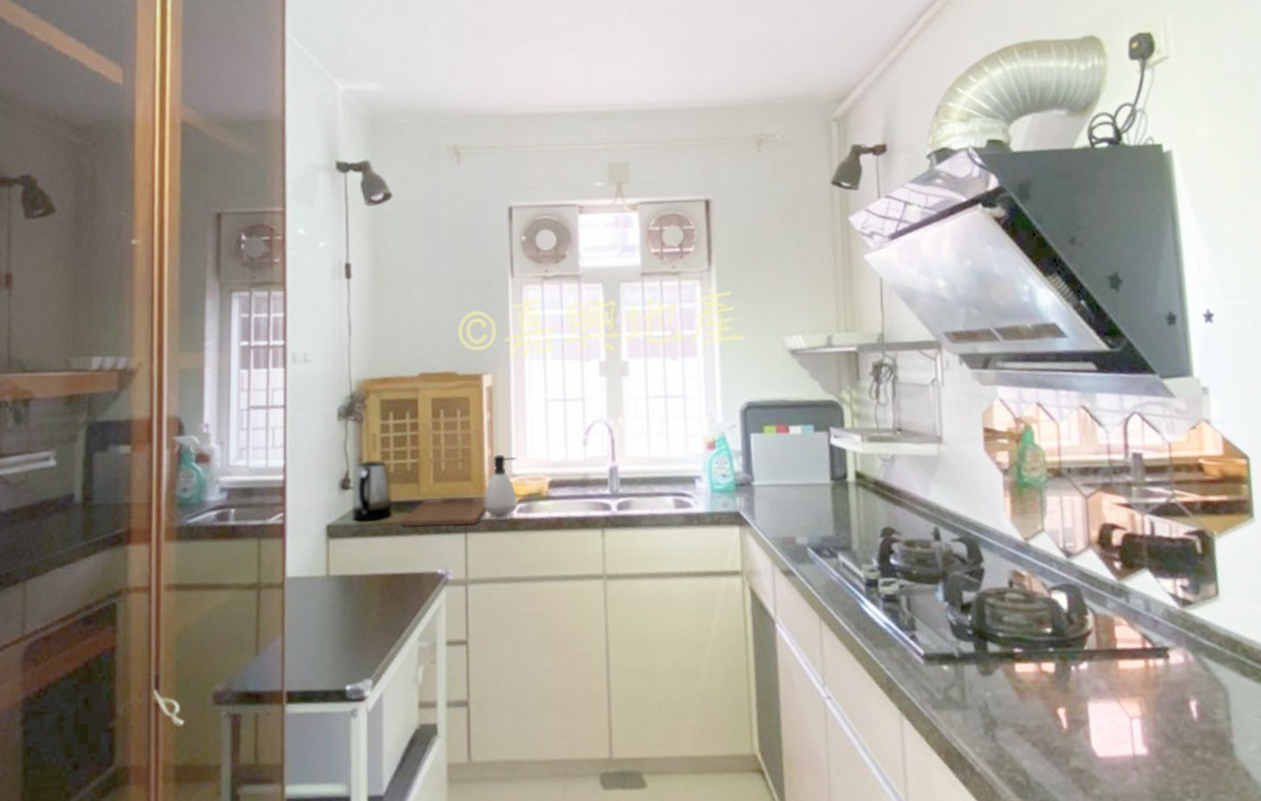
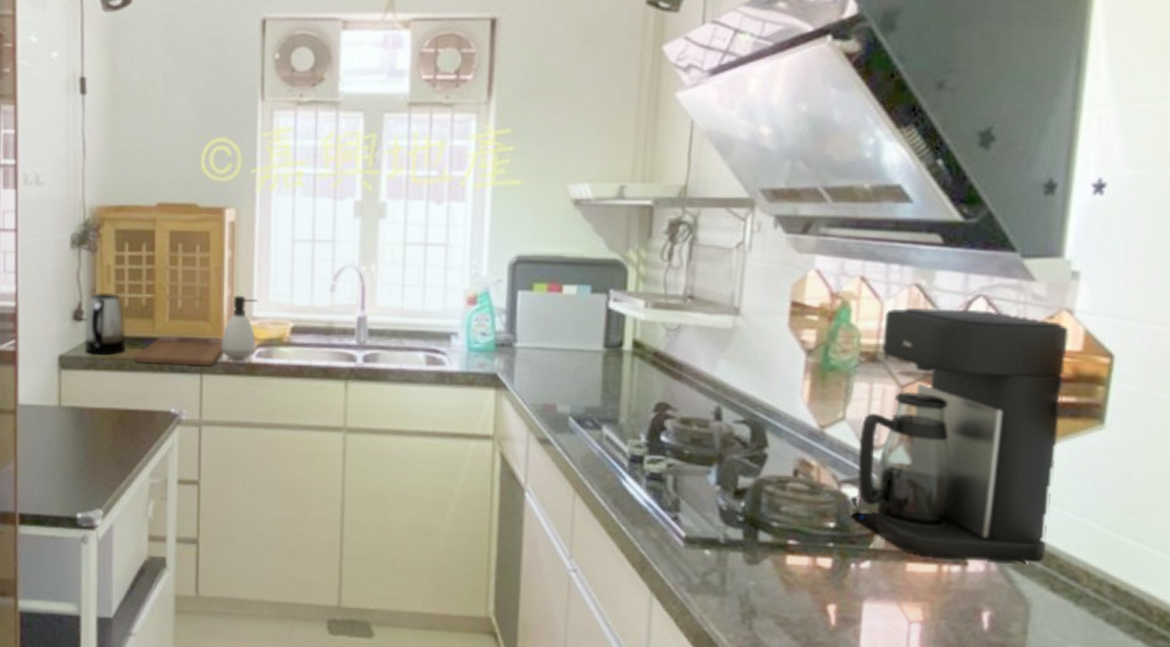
coffee maker: none [1058,425,1232,653] -> present [847,307,1069,563]

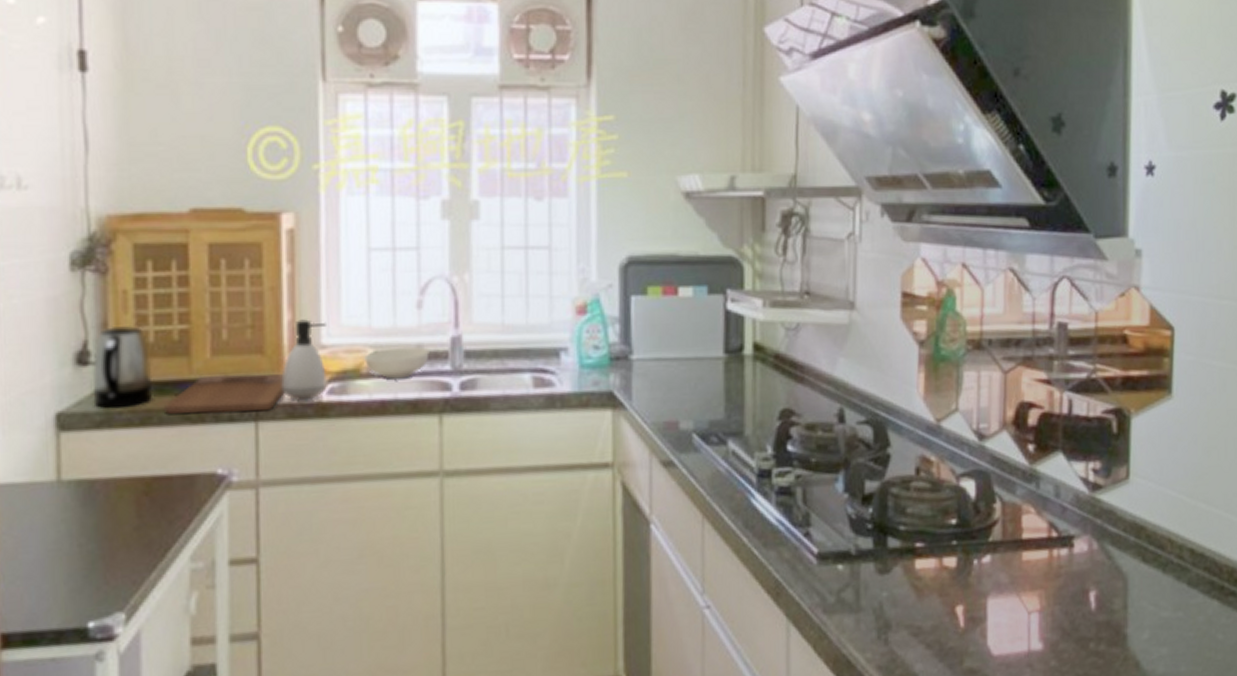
bowl: none [286,323,339,349] -> present [364,346,430,379]
coffee maker: present [847,307,1069,563] -> none [967,291,1138,543]

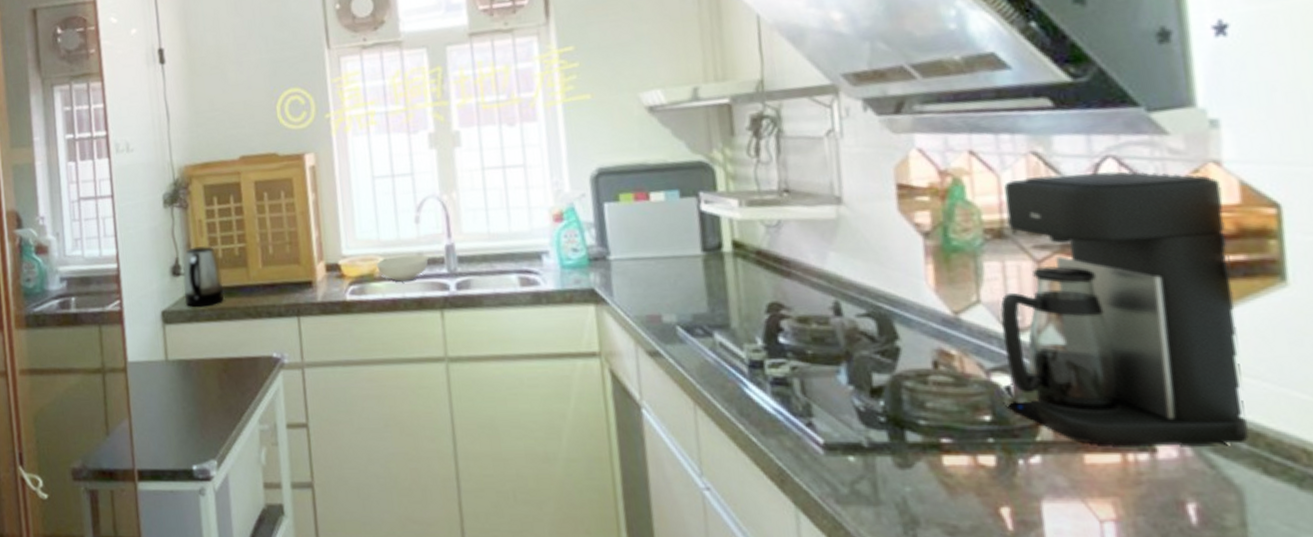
cutting board: present [164,374,285,414] -> none [233,279,318,311]
soap dispenser: present [281,319,327,401] -> none [314,236,349,300]
coffee maker: none [967,291,1138,543] -> present [1000,171,1250,446]

